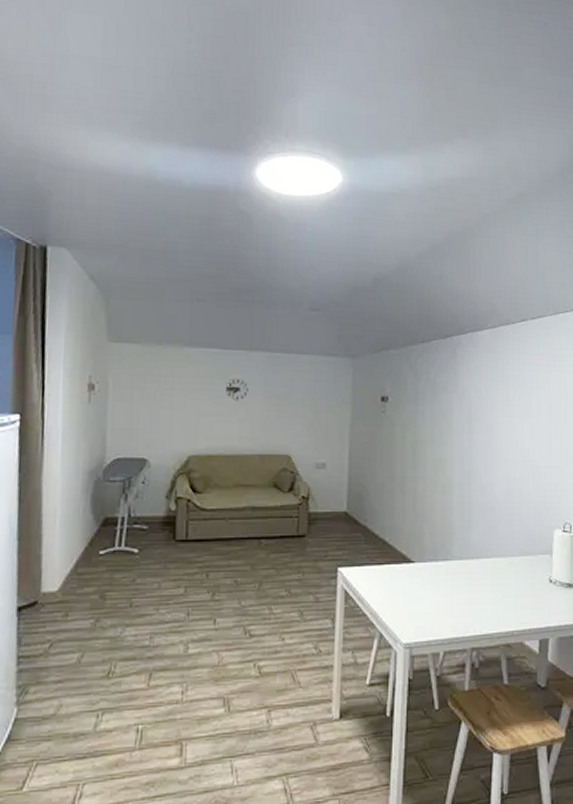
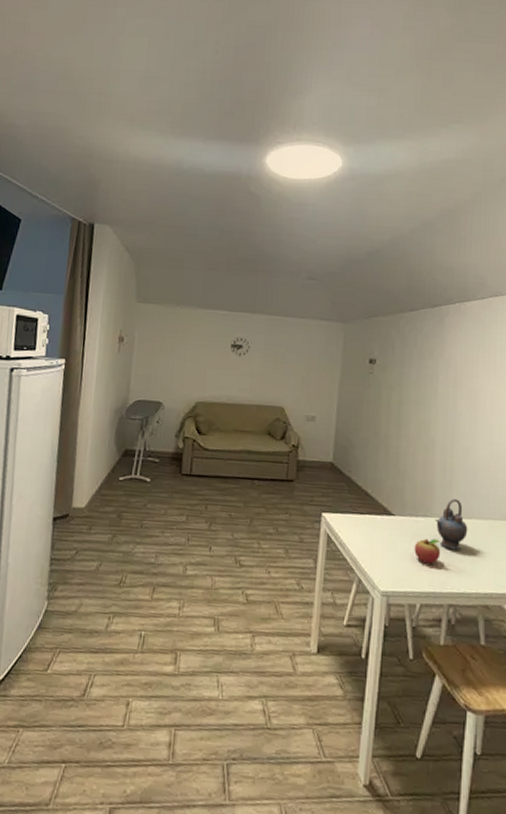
fruit: none [436,582,462,609] -> present [414,538,441,564]
teapot: none [455,539,488,591] -> present [435,499,468,550]

